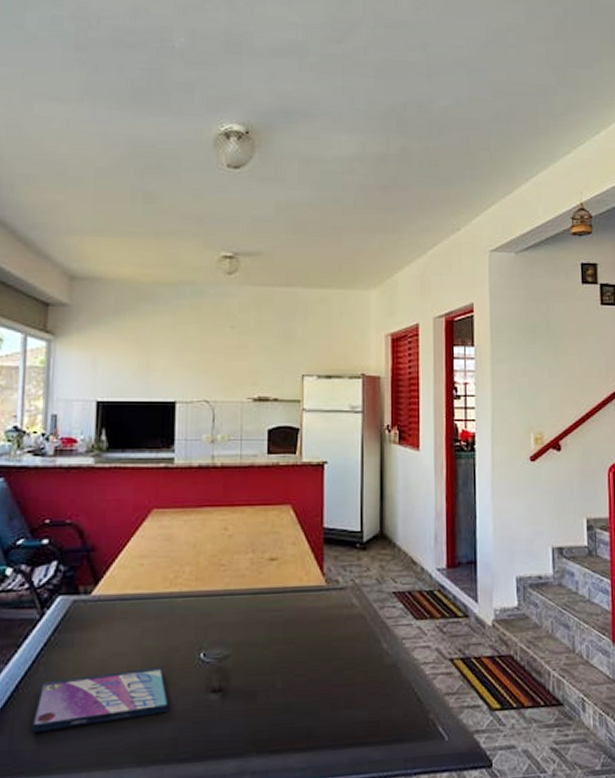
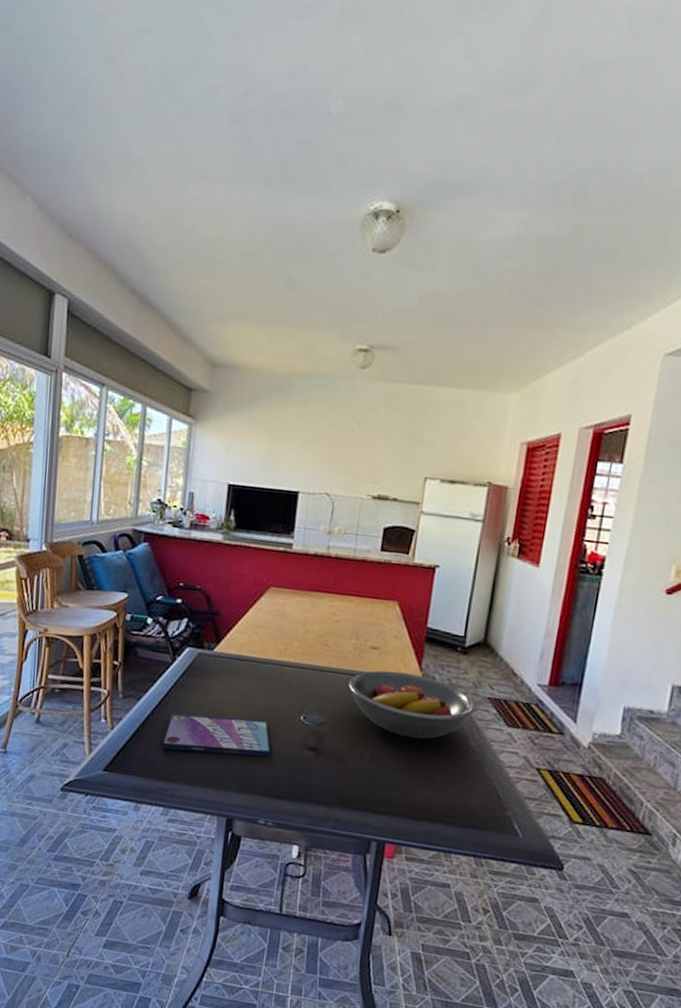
fruit bowl: none [250,581,383,654] -> present [349,670,476,740]

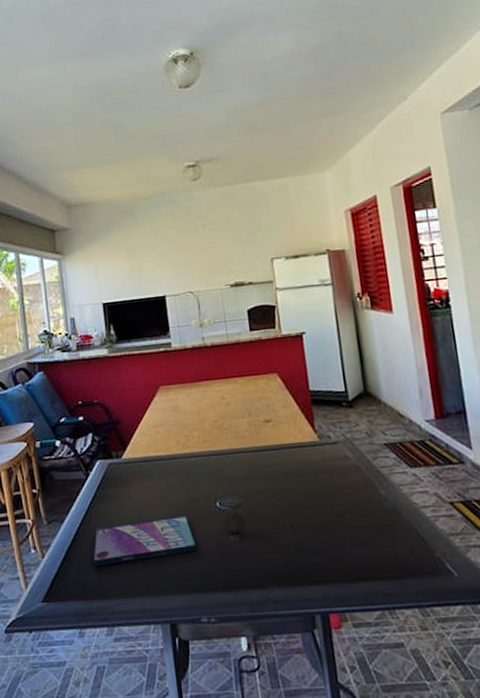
fruit bowl: present [349,670,476,740] -> none [253,437,377,501]

